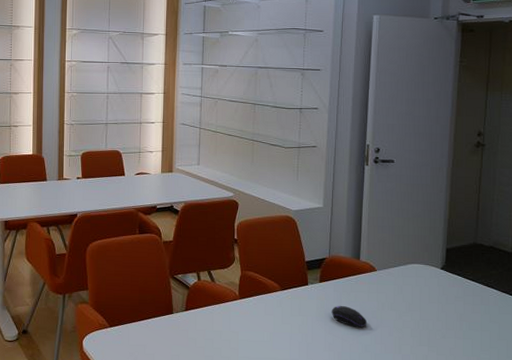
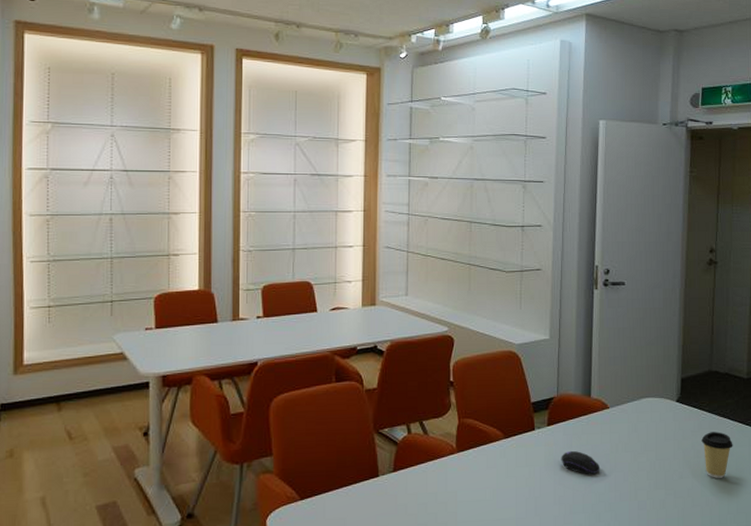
coffee cup: none [464,299,496,341] -> present [701,432,733,478]

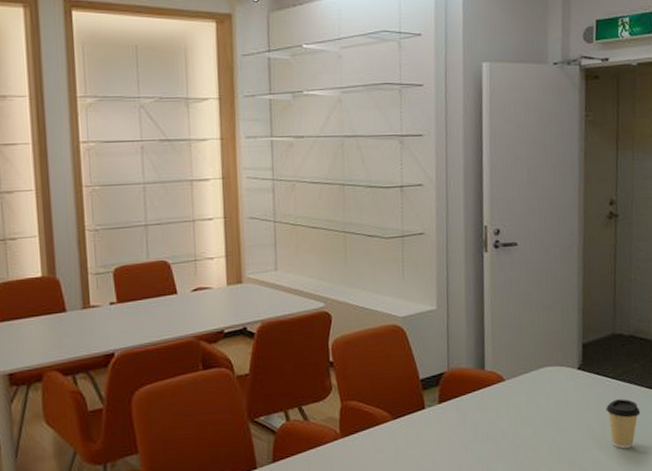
computer mouse: present [561,450,601,474] -> none [455,428,498,453]

